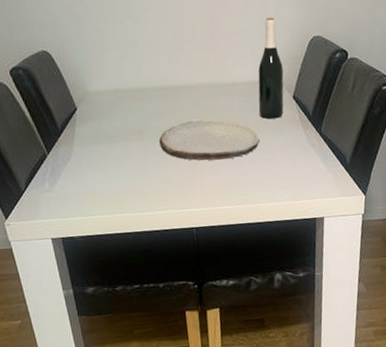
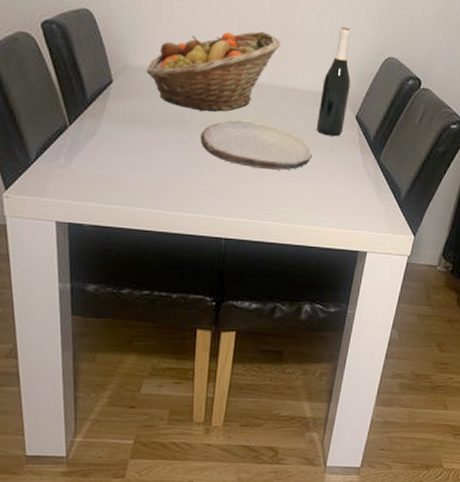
fruit basket: none [103,37,215,120] -> present [146,31,280,112]

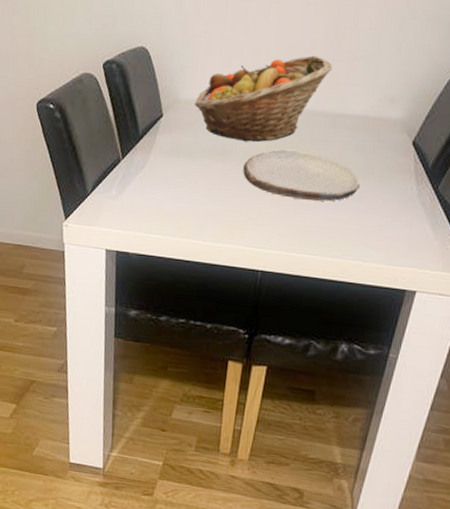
wine bottle: present [316,26,351,137] -> none [366,43,413,165]

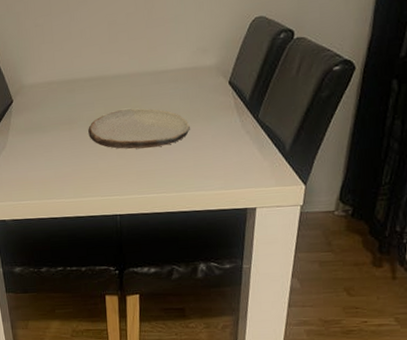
fruit basket: present [195,55,332,143] -> none [38,26,148,110]

